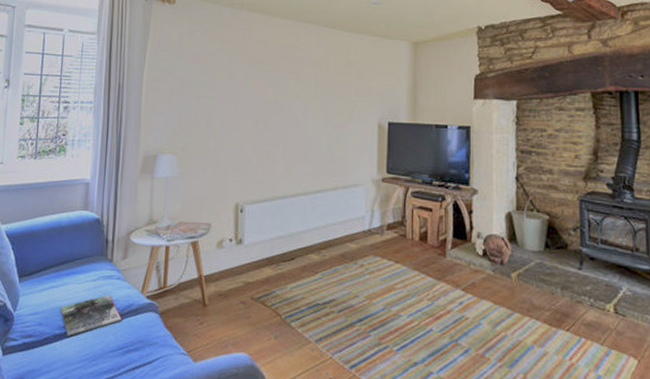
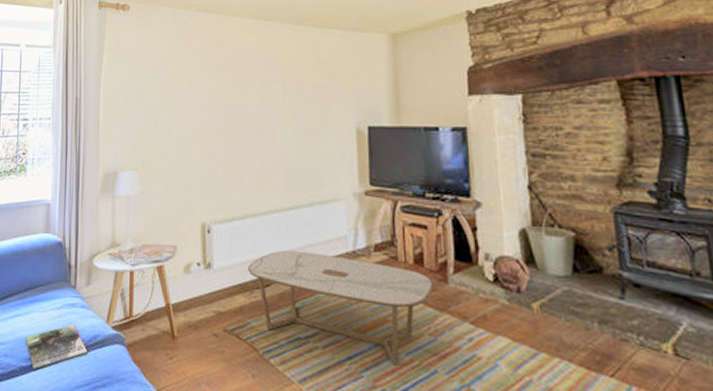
coffee table: none [275,228,434,326] -> present [247,250,433,366]

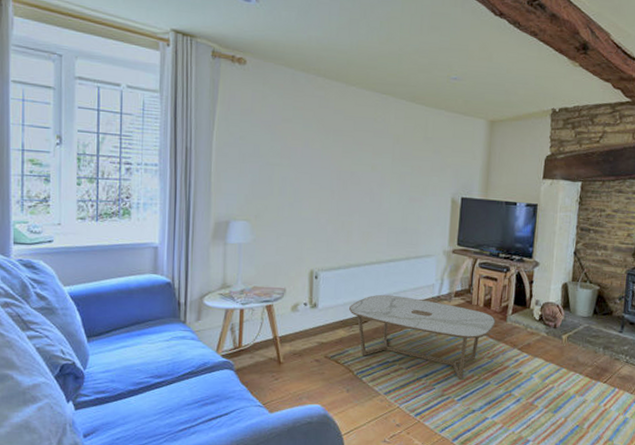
magazine: present [25,325,88,369] -> none [133,354,198,392]

